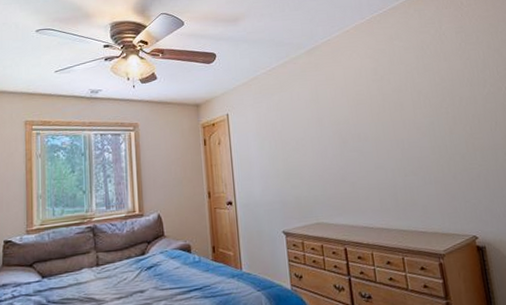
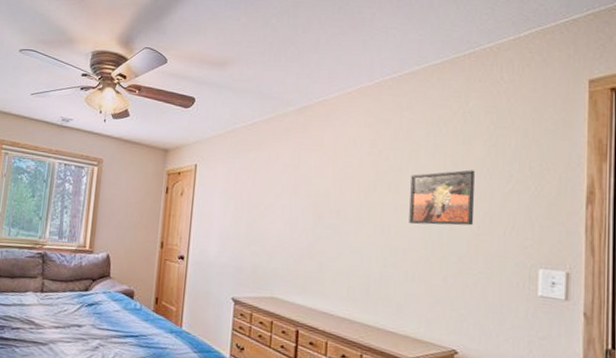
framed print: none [411,81,467,135] -> present [409,170,475,226]

